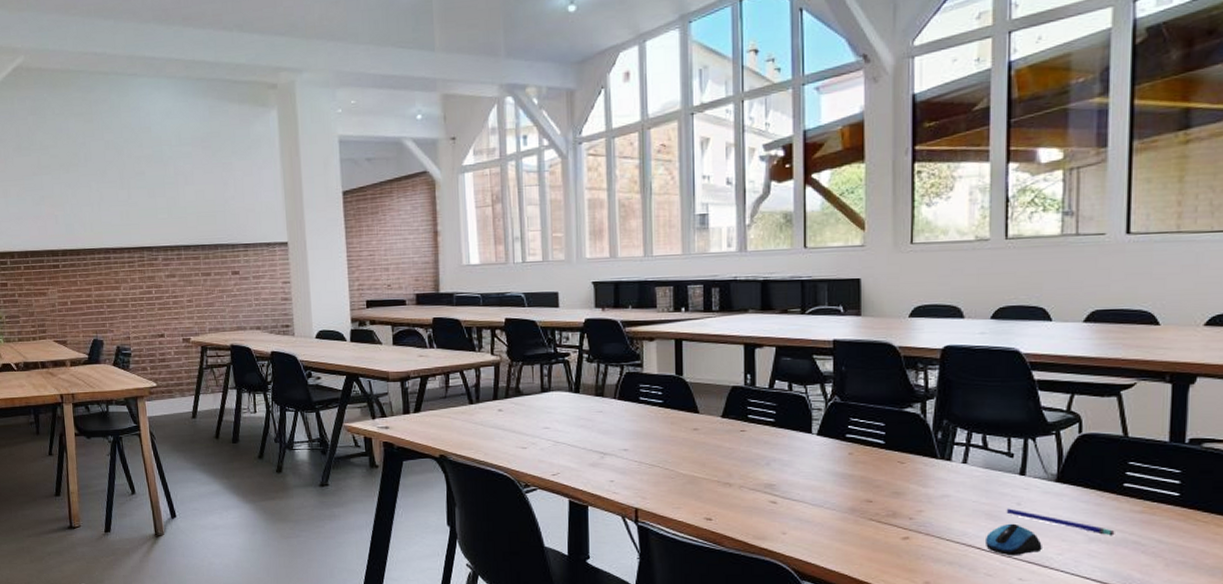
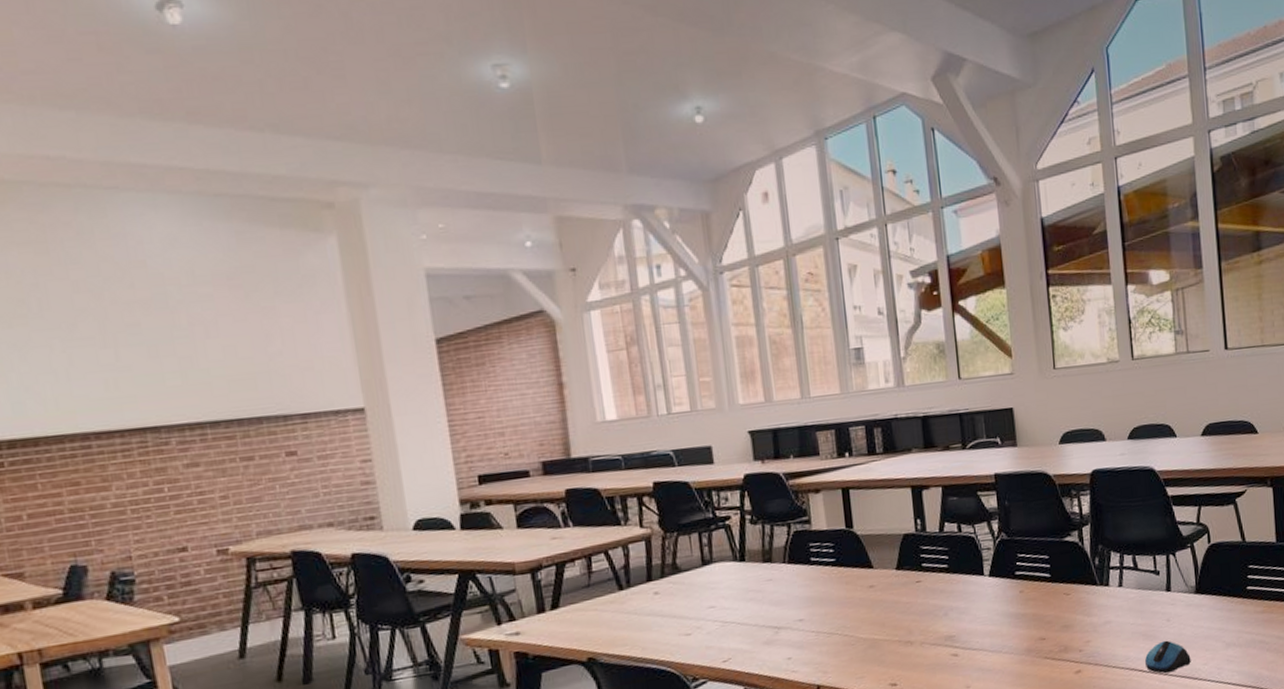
pen: present [1006,508,1115,535] -> none [1159,625,1245,639]

